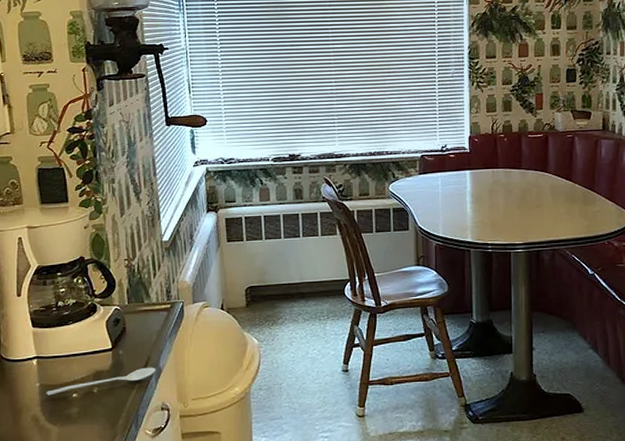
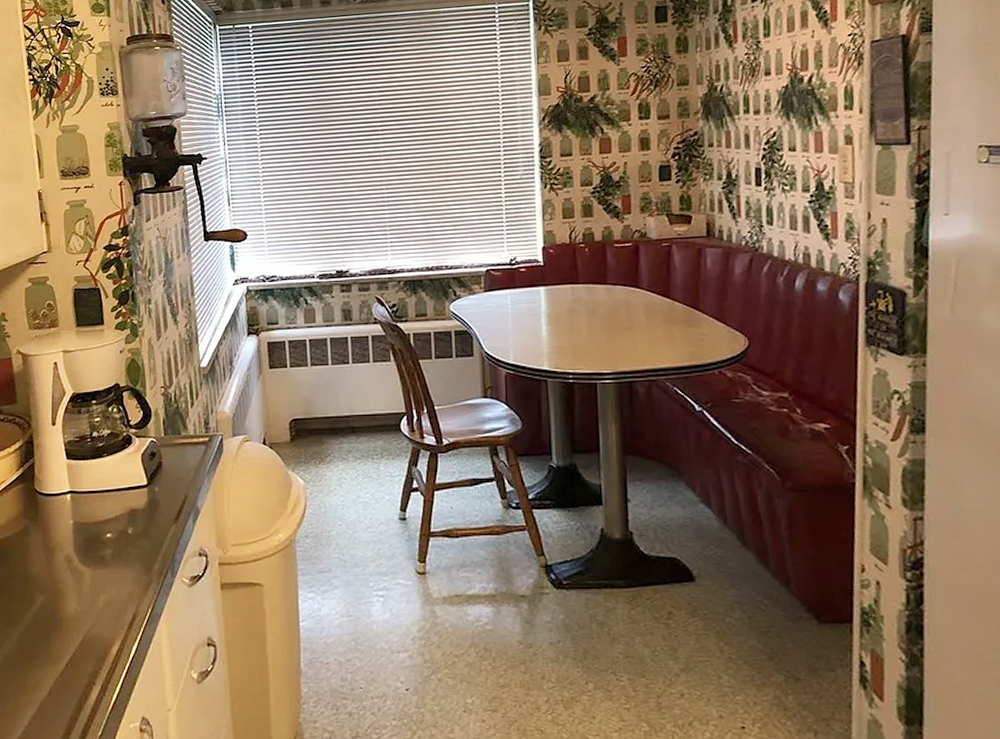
stirrer: present [46,367,156,396] -> none [80,507,193,534]

